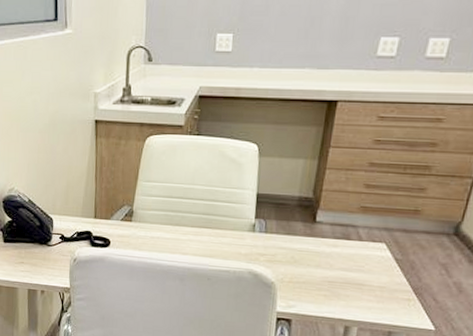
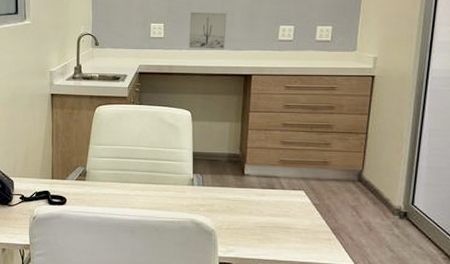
wall art: none [261,18,315,69] -> present [188,11,228,51]

